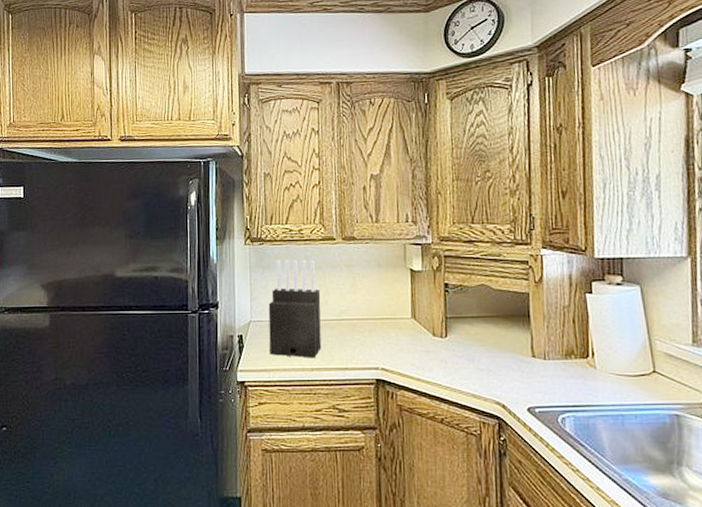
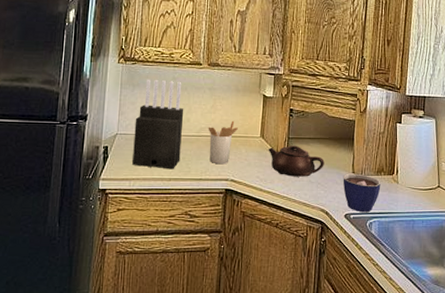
utensil holder: none [349,300,384,351] -> present [208,120,238,165]
teapot: none [422,326,495,363] -> present [268,145,324,177]
cup: none [520,357,573,406] -> present [343,173,381,213]

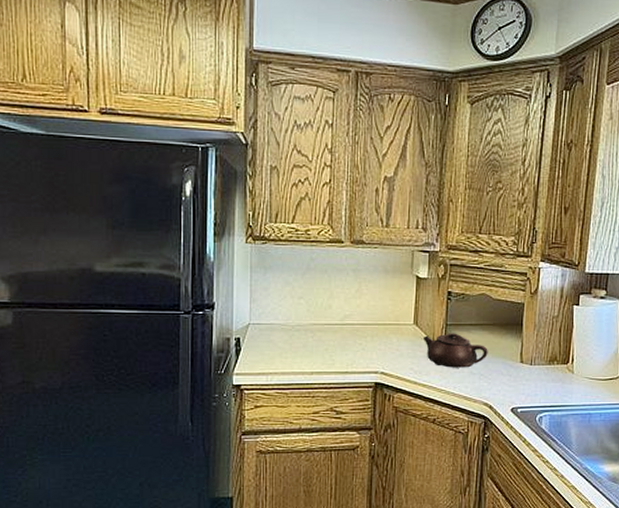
knife block: present [132,79,184,170] -> none [269,260,325,362]
utensil holder: present [208,120,238,165] -> none [353,306,387,356]
cup: present [343,173,381,213] -> none [509,363,553,406]

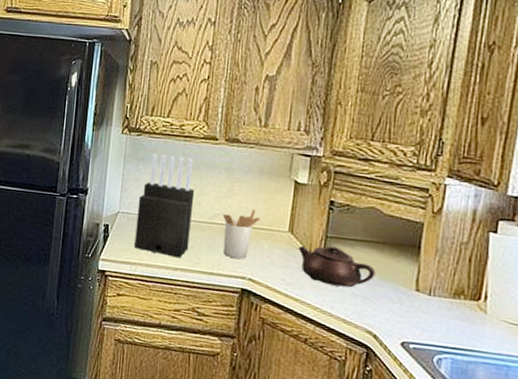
knife block: none [269,260,325,362] -> present [134,153,195,258]
utensil holder: none [353,306,387,356] -> present [222,208,260,260]

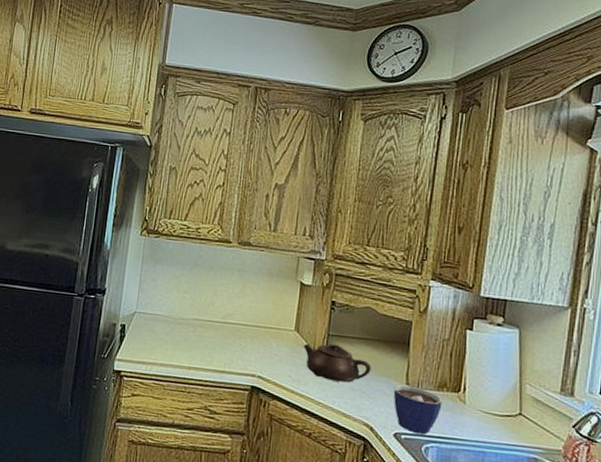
knife block: present [134,153,195,258] -> none [150,254,209,357]
utensil holder: present [222,208,260,260] -> none [234,308,269,358]
cup: none [400,291,459,345] -> present [393,385,442,435]

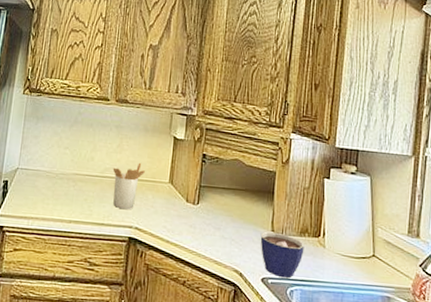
utensil holder: none [234,308,269,358] -> present [113,162,145,210]
teapot: present [303,343,371,383] -> none [177,194,240,231]

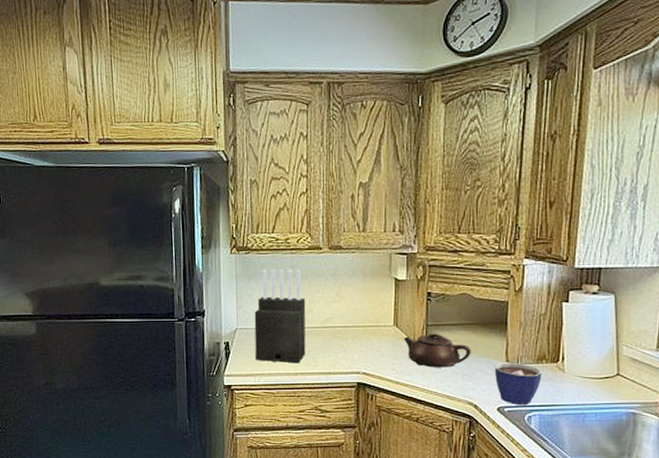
knife block: none [32,112,89,211] -> present [254,268,306,364]
utensil holder: present [113,162,145,210] -> none [333,309,367,357]
teapot: none [177,194,240,231] -> present [403,333,471,368]

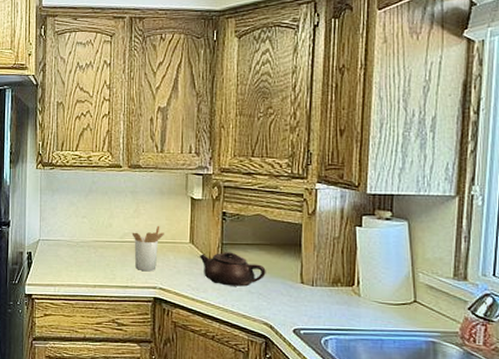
knife block: present [254,268,306,364] -> none [56,184,106,276]
utensil holder: none [333,309,367,357] -> present [131,225,164,272]
cup: present [494,362,542,406] -> none [289,284,338,329]

